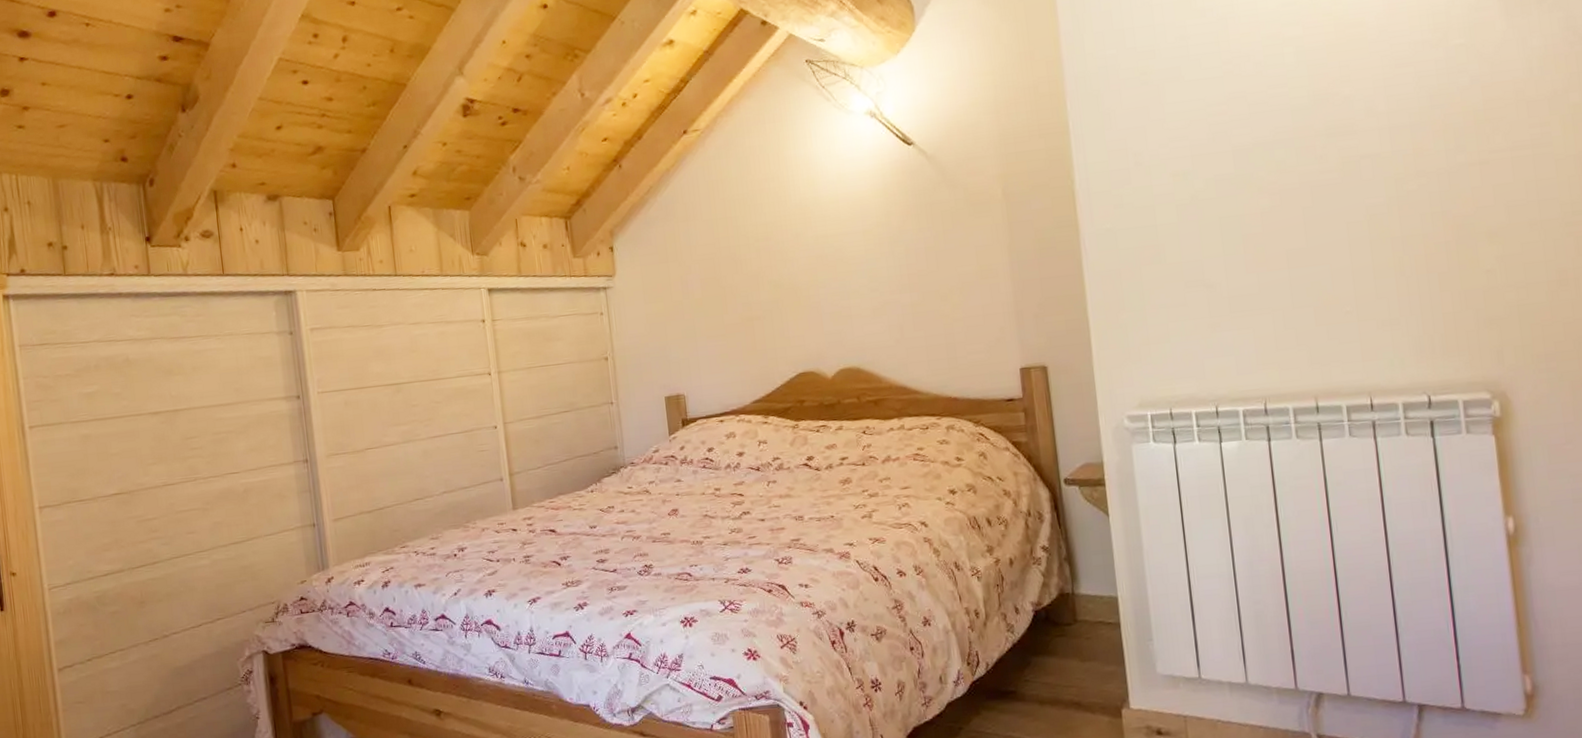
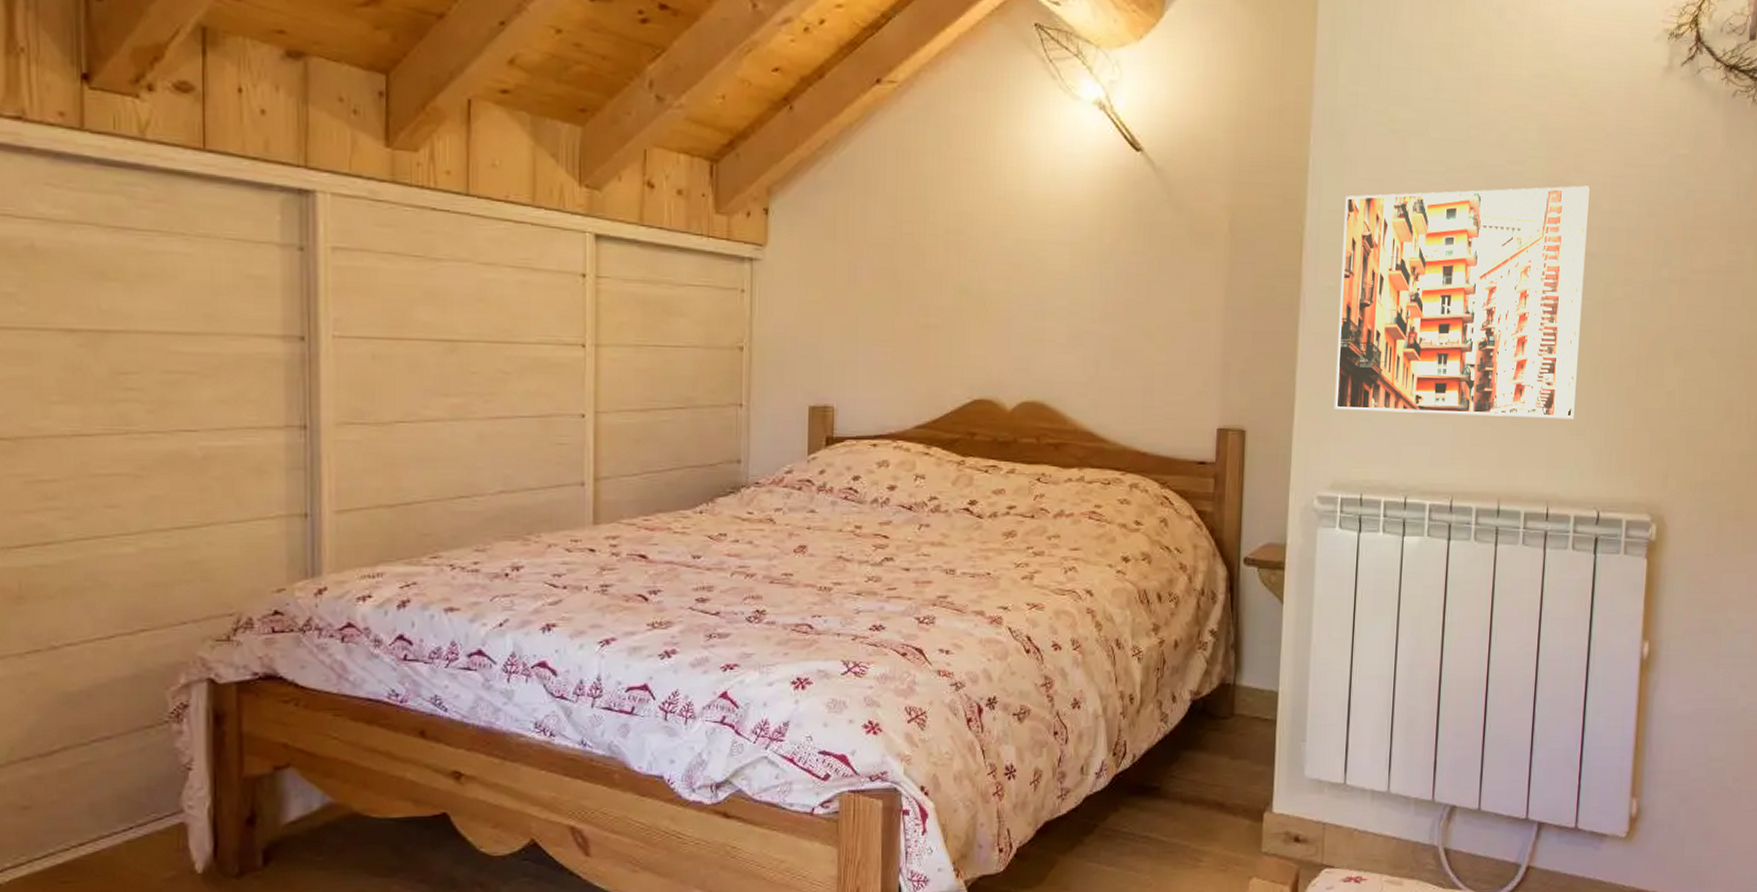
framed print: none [1109,92,1384,336] -> present [1334,185,1590,419]

